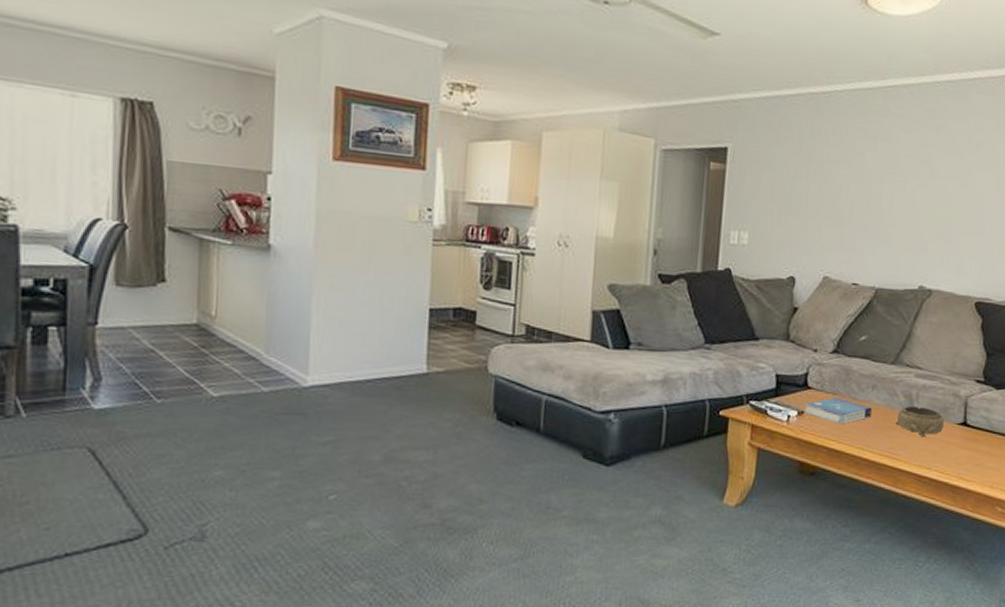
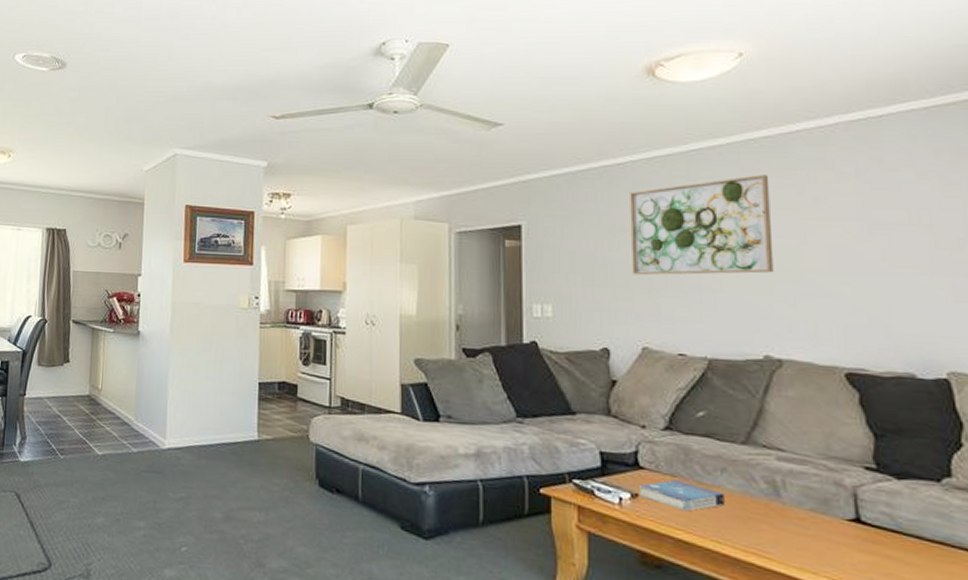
wall art: none [823,117,947,211] -> present [630,175,774,276]
decorative bowl: present [896,405,944,437] -> none [759,494,827,534]

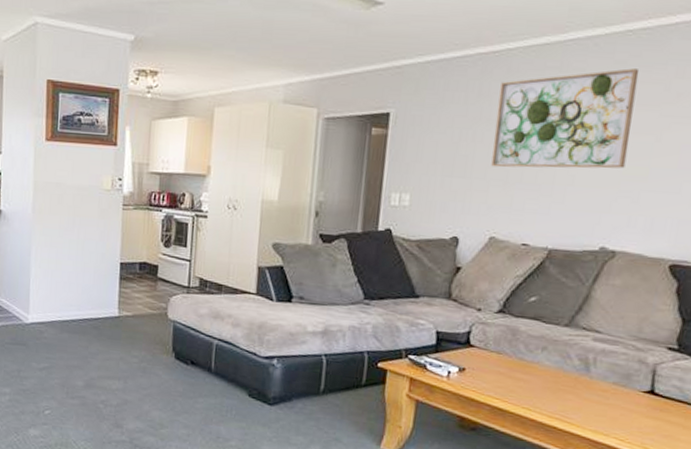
book: present [638,479,725,512] -> none [465,356,541,384]

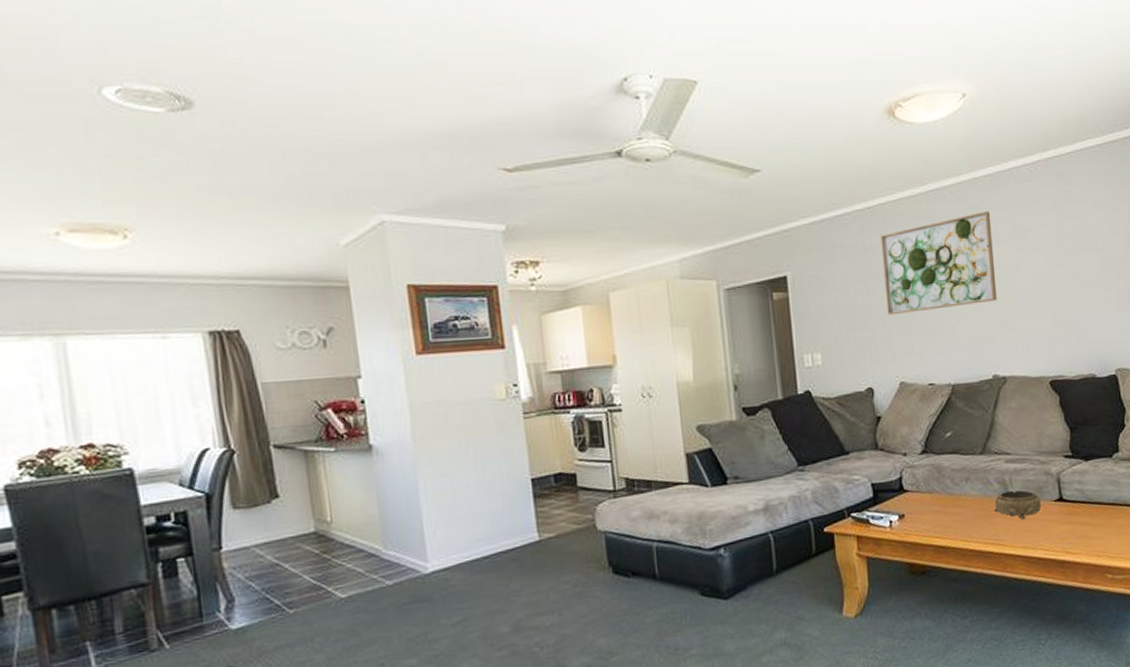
decorative bowl: none [568,370,627,403] -> present [994,490,1041,520]

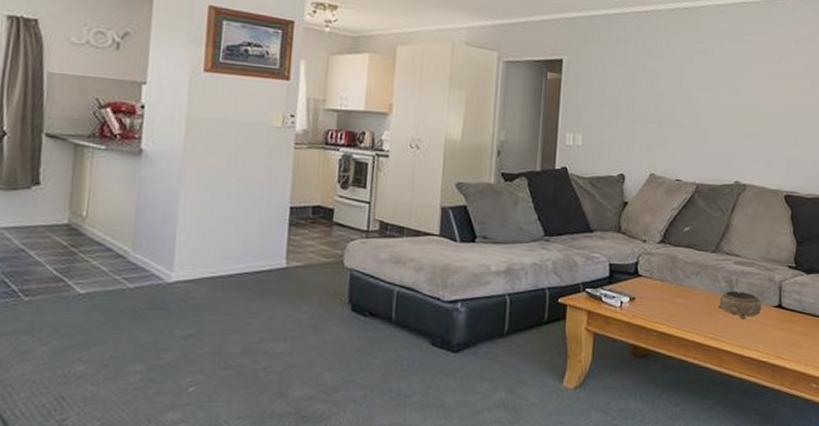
wall art: present [881,211,997,316] -> none [648,33,753,115]

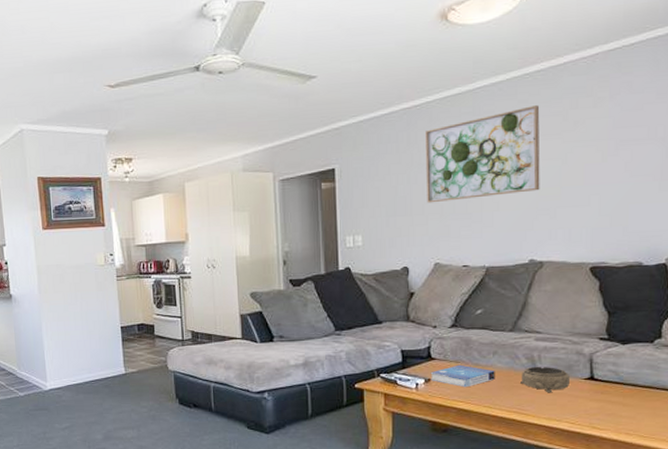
book: none [635,283,697,309] -> present [430,364,495,388]
wall art: none [648,33,753,115] -> present [425,105,540,203]

